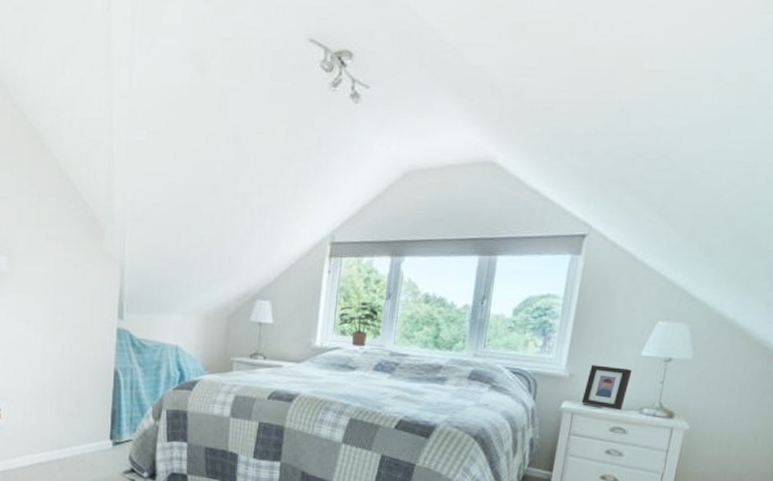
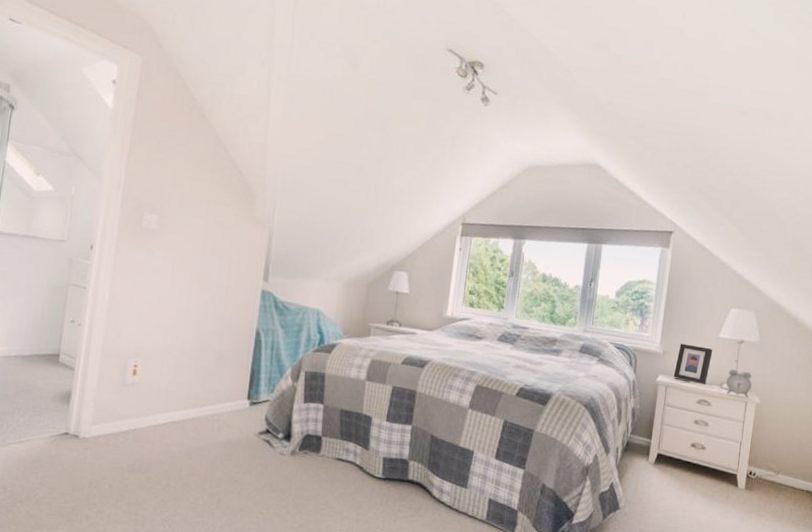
potted plant: present [338,302,383,347] -> none [467,278,506,319]
alarm clock: none [647,391,681,424] -> present [726,368,752,399]

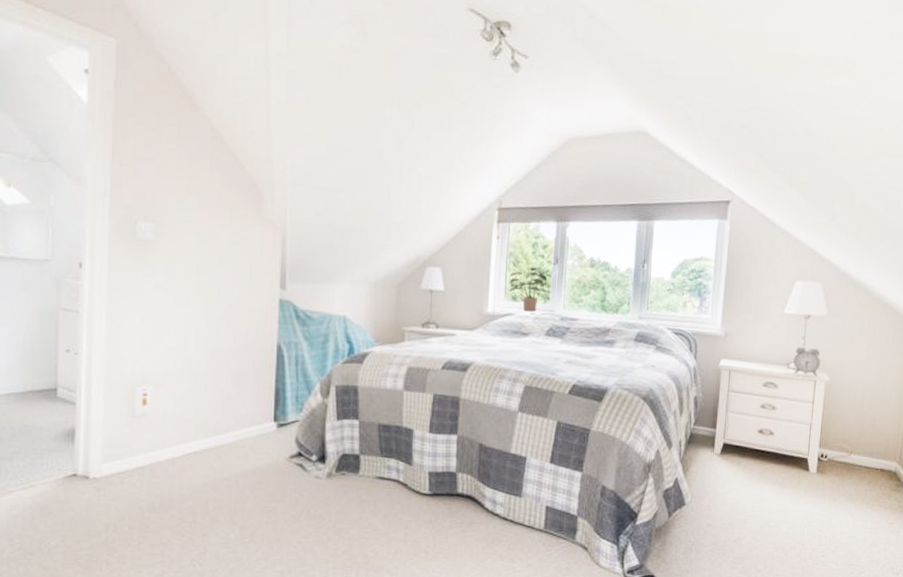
potted plant: none [467,278,506,319] -> present [508,267,552,312]
picture frame: present [673,343,713,385] -> none [737,323,778,367]

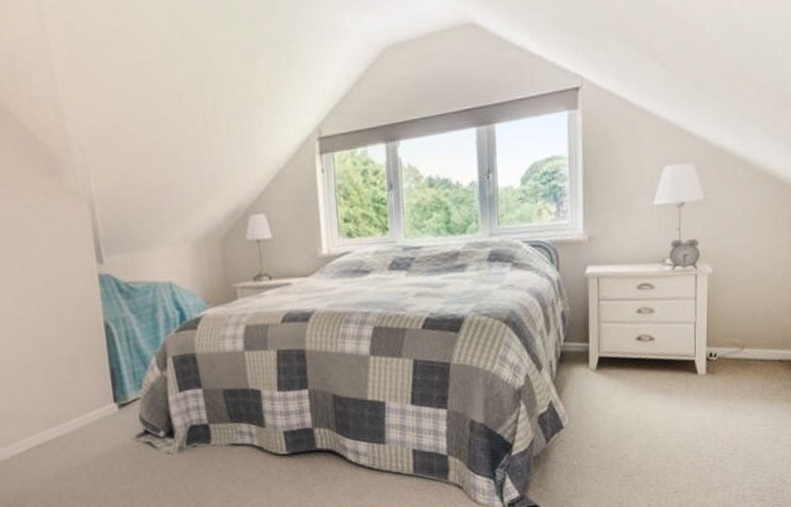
potted plant: present [508,267,552,312] -> none [341,196,390,247]

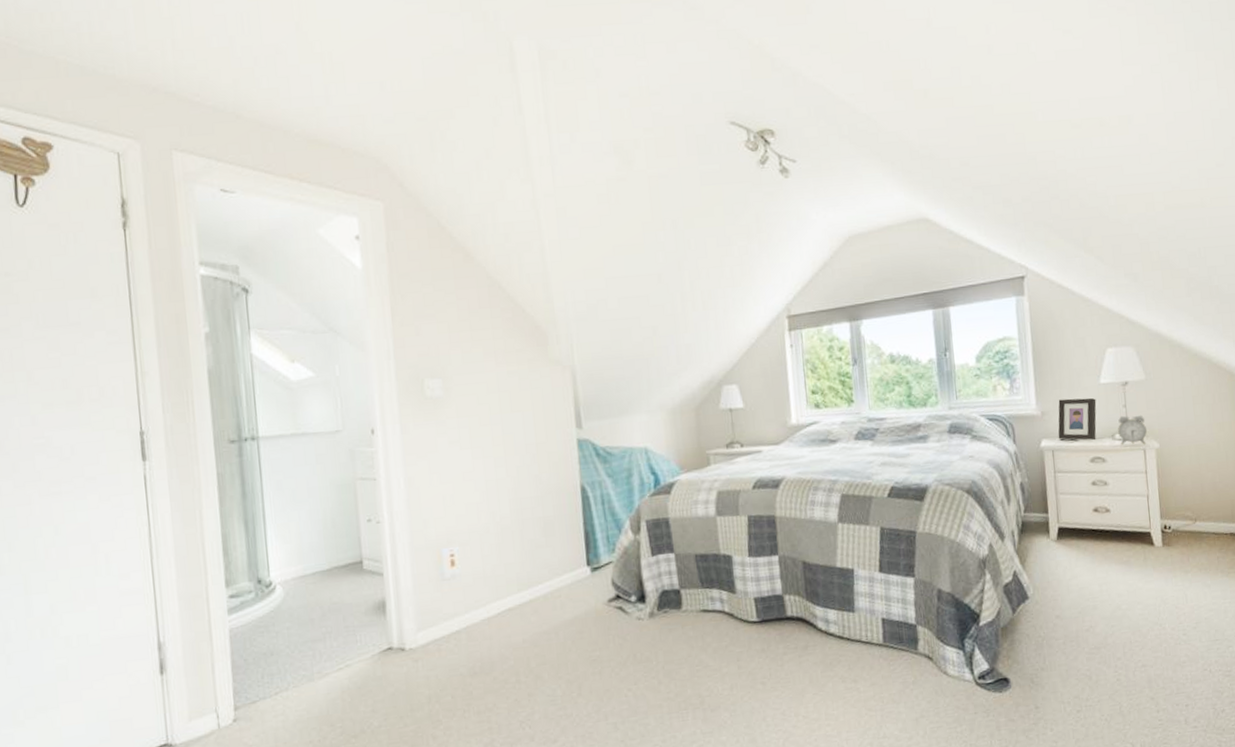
picture frame: none [604,220,648,267] -> present [1058,398,1097,441]

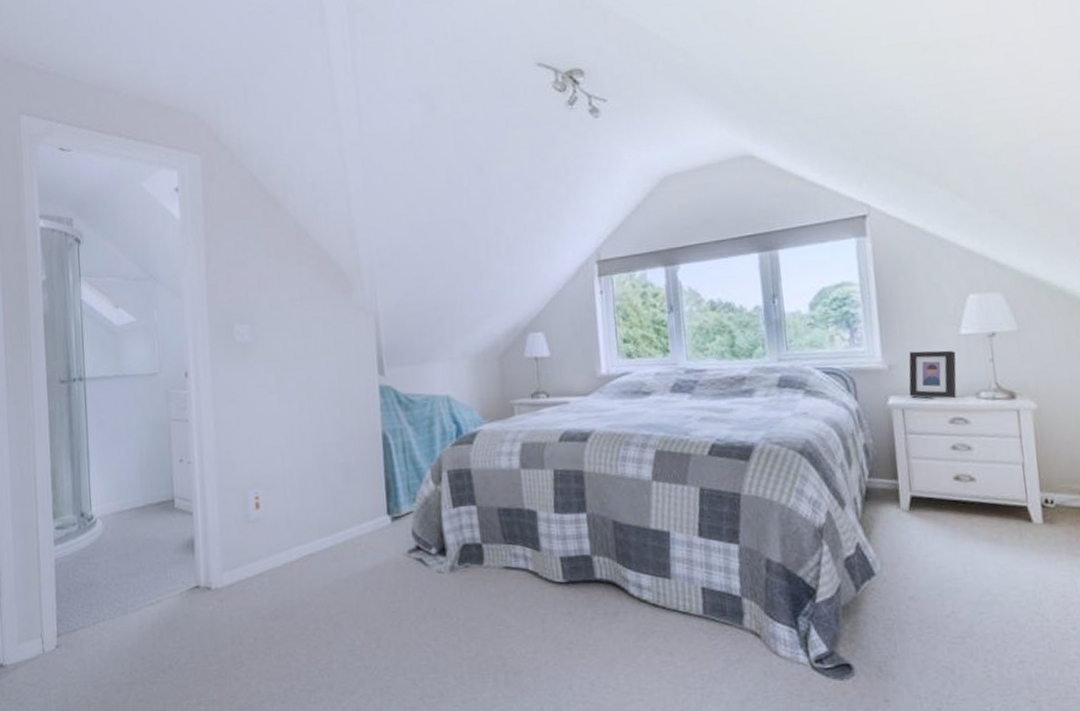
alarm clock: present [1118,414,1148,445] -> none [983,370,1022,406]

